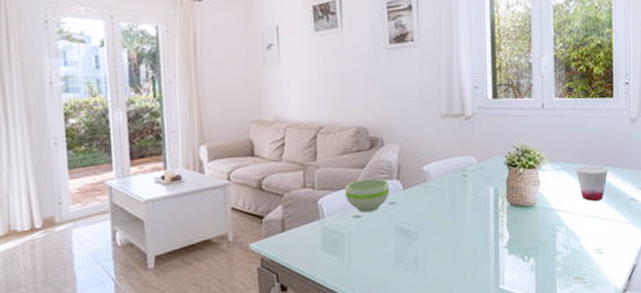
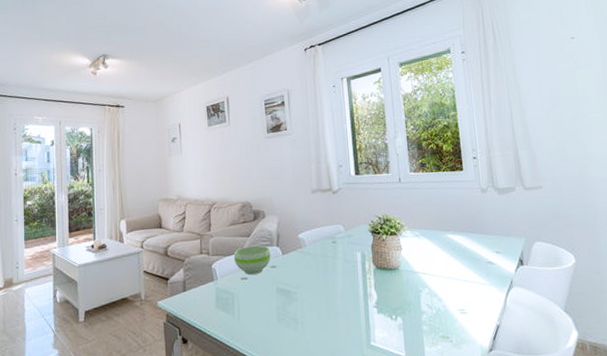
cup: present [576,165,608,201] -> none [434,232,464,264]

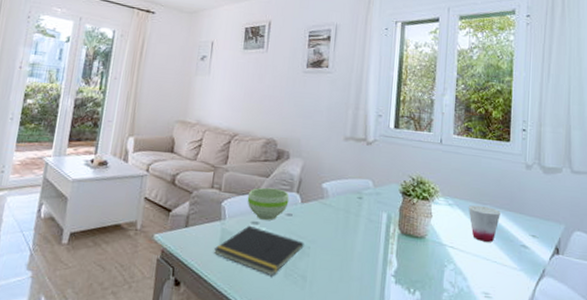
notepad: none [211,281,291,322] -> present [213,225,304,275]
cup: none [434,232,464,264] -> present [469,205,501,242]

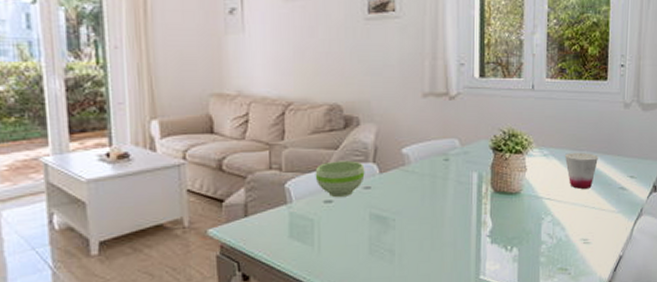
notepad: present [213,225,304,275] -> none [283,205,388,255]

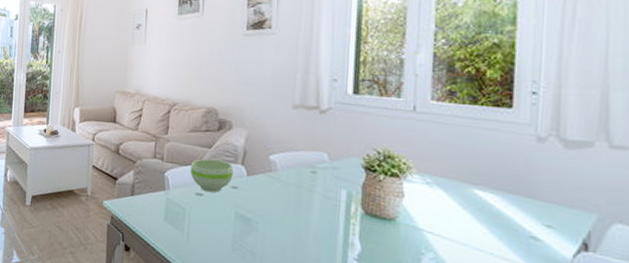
cup: present [565,152,598,189] -> none [453,184,499,230]

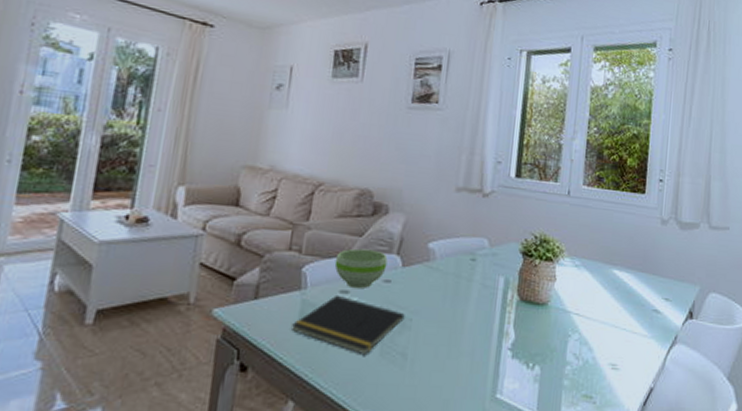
notepad: none [159,196,252,249] -> present [290,294,405,354]

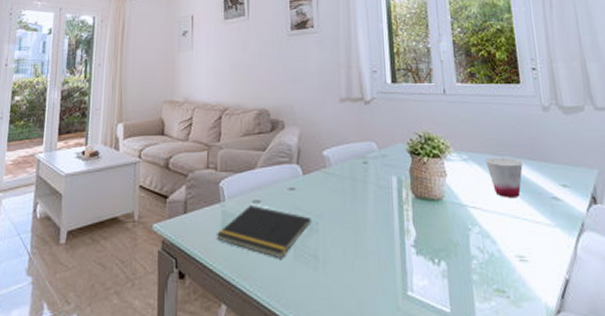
bowl: present [334,248,388,289] -> none [245,161,289,198]
cup: none [597,265,632,307] -> present [486,157,523,197]

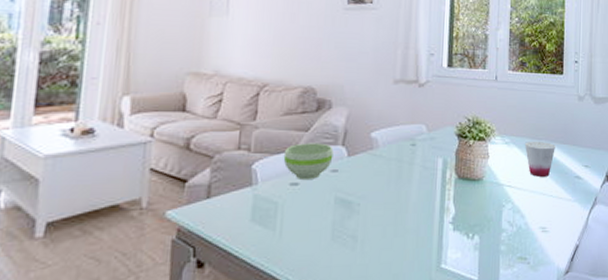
notepad: present [216,204,311,258] -> none [244,187,353,240]
bowl: none [245,161,289,198] -> present [283,143,334,181]

